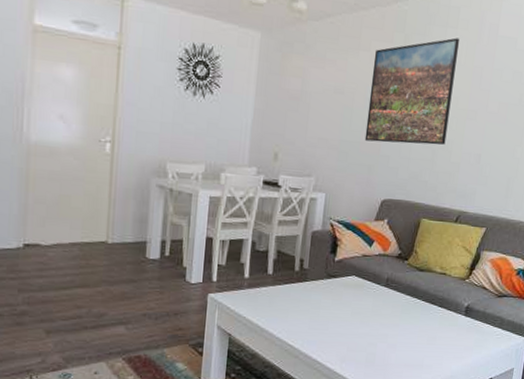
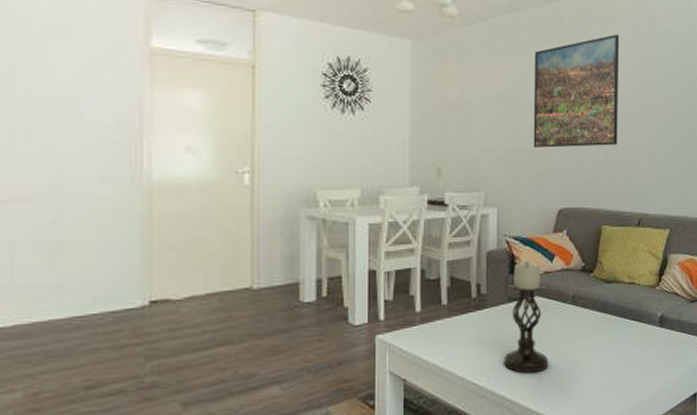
candle holder: none [317,243,364,343] -> present [503,261,549,374]

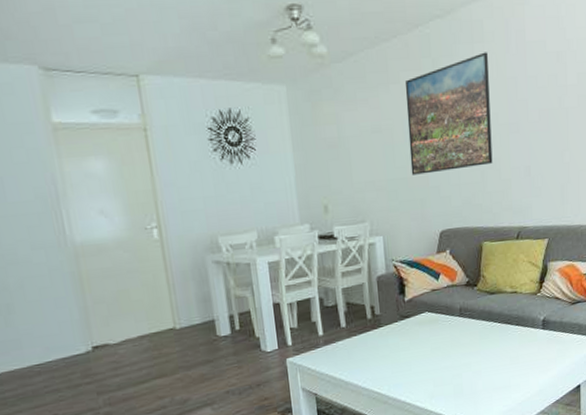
candle holder: present [503,261,549,374] -> none [399,281,442,380]

